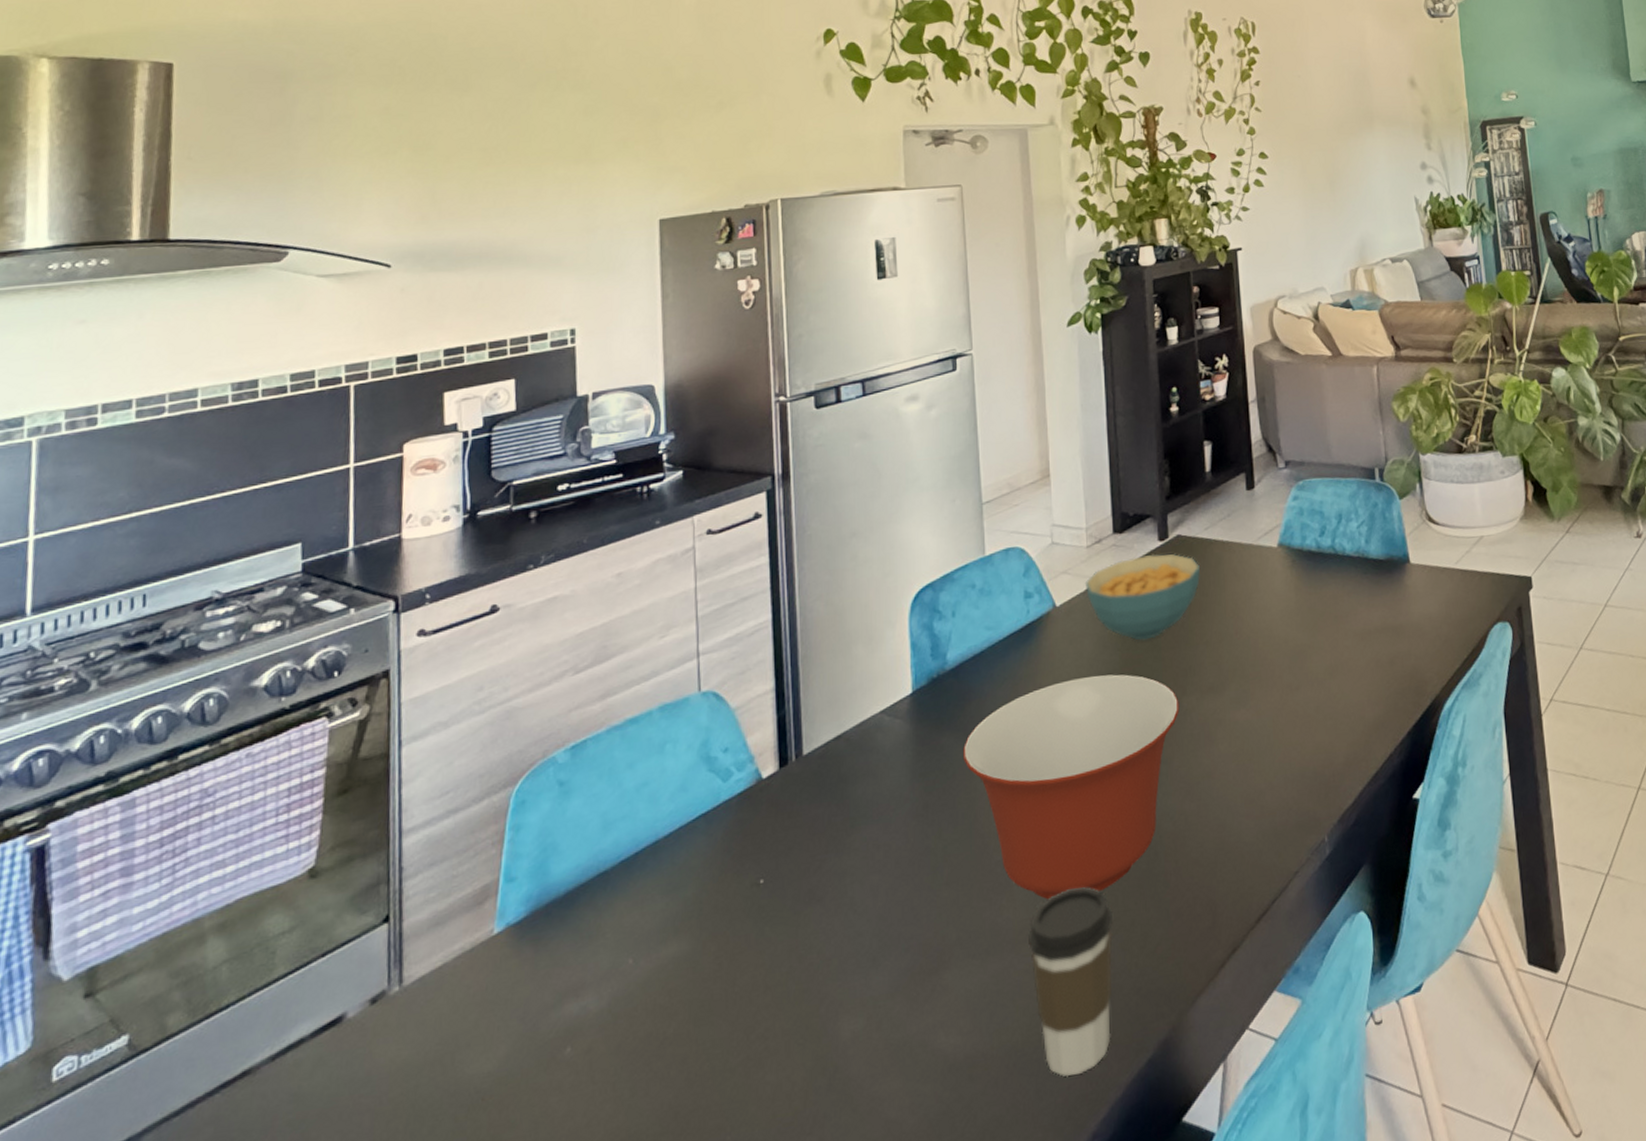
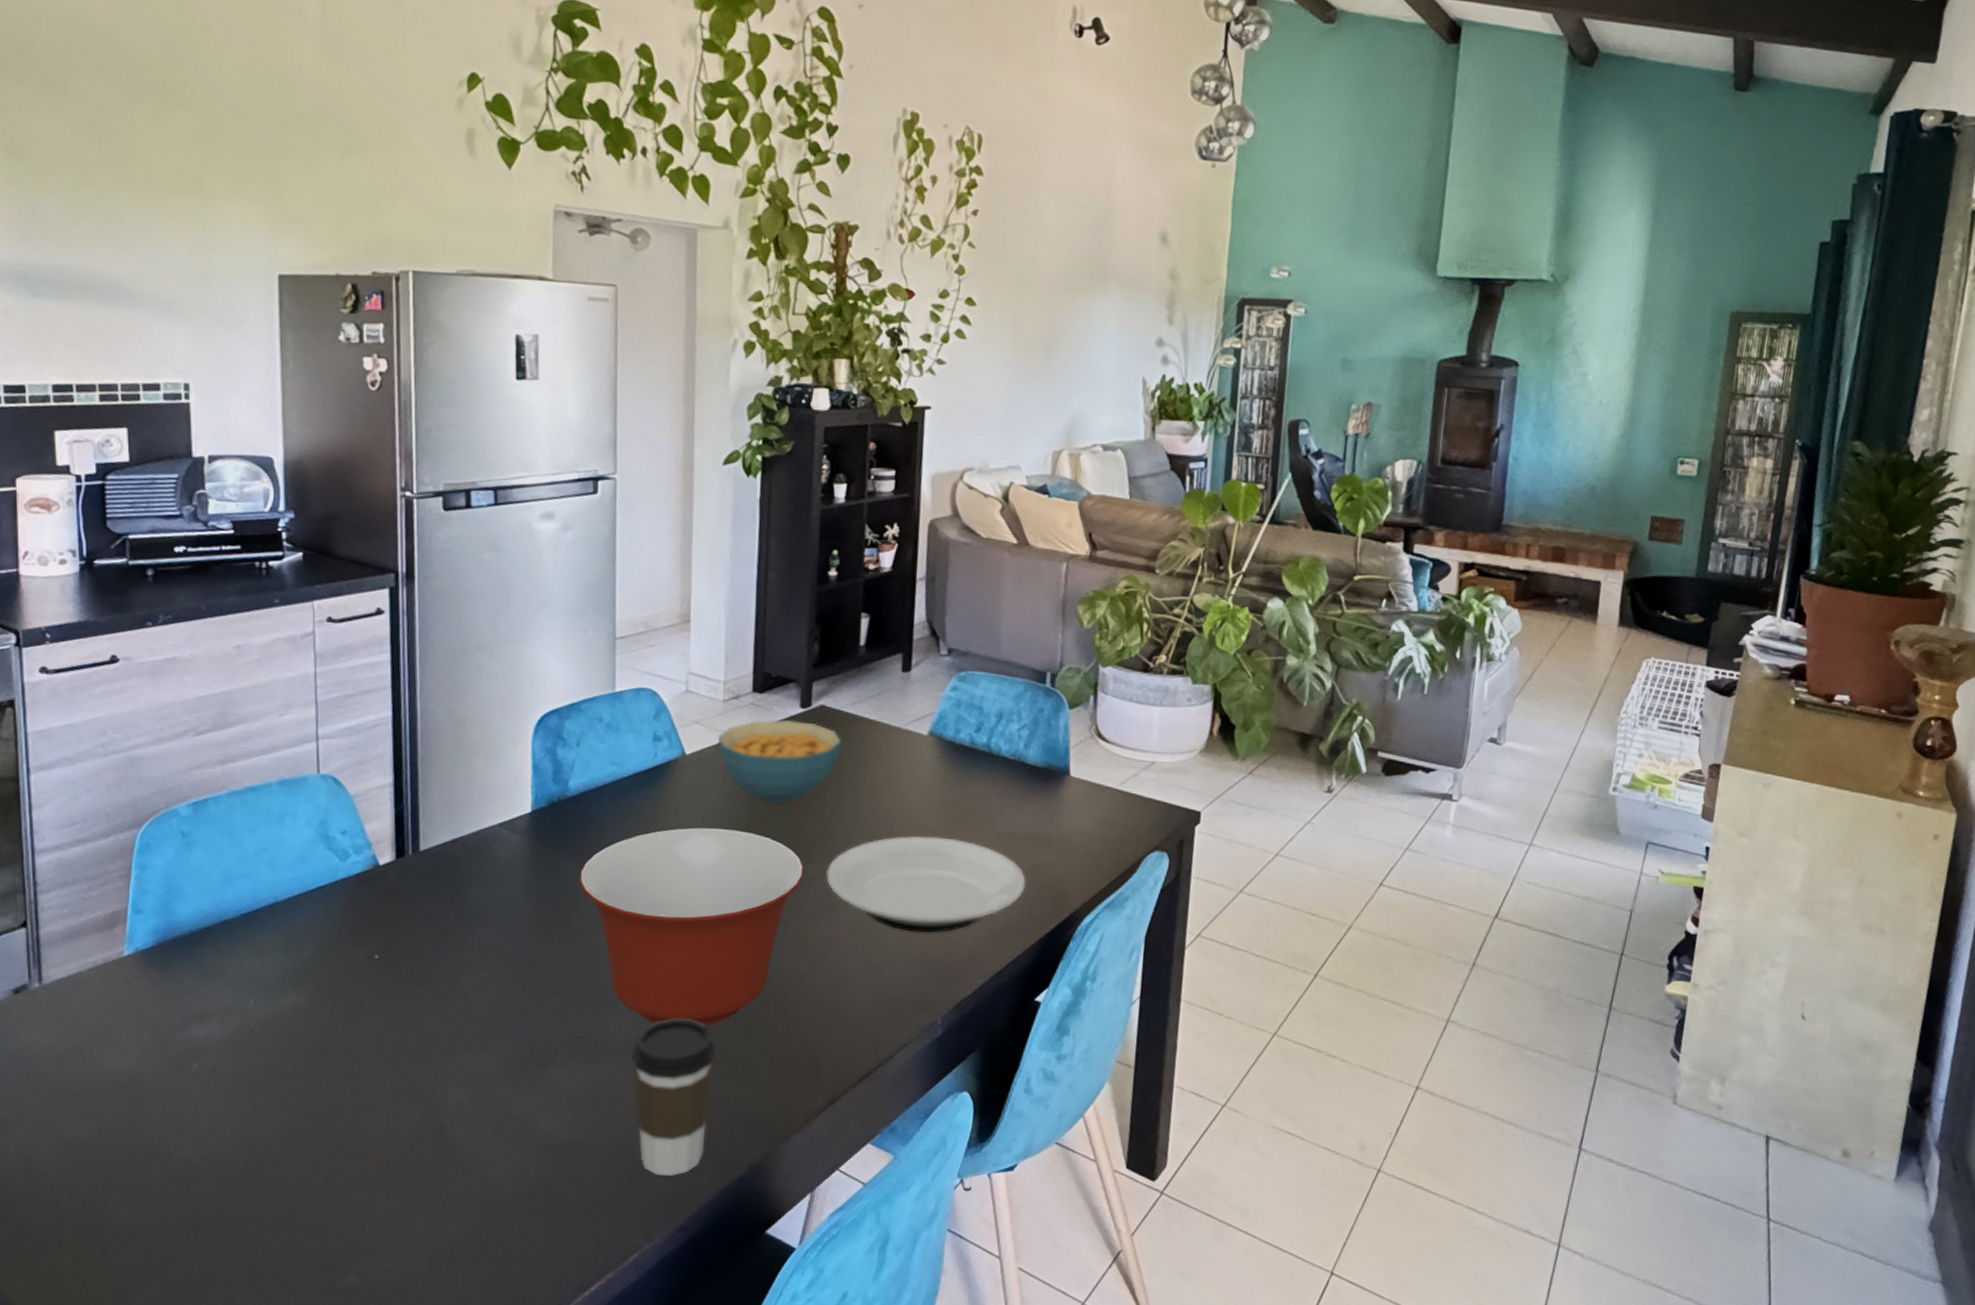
plate: none [1200,644,1387,749] -> present [826,835,1026,933]

